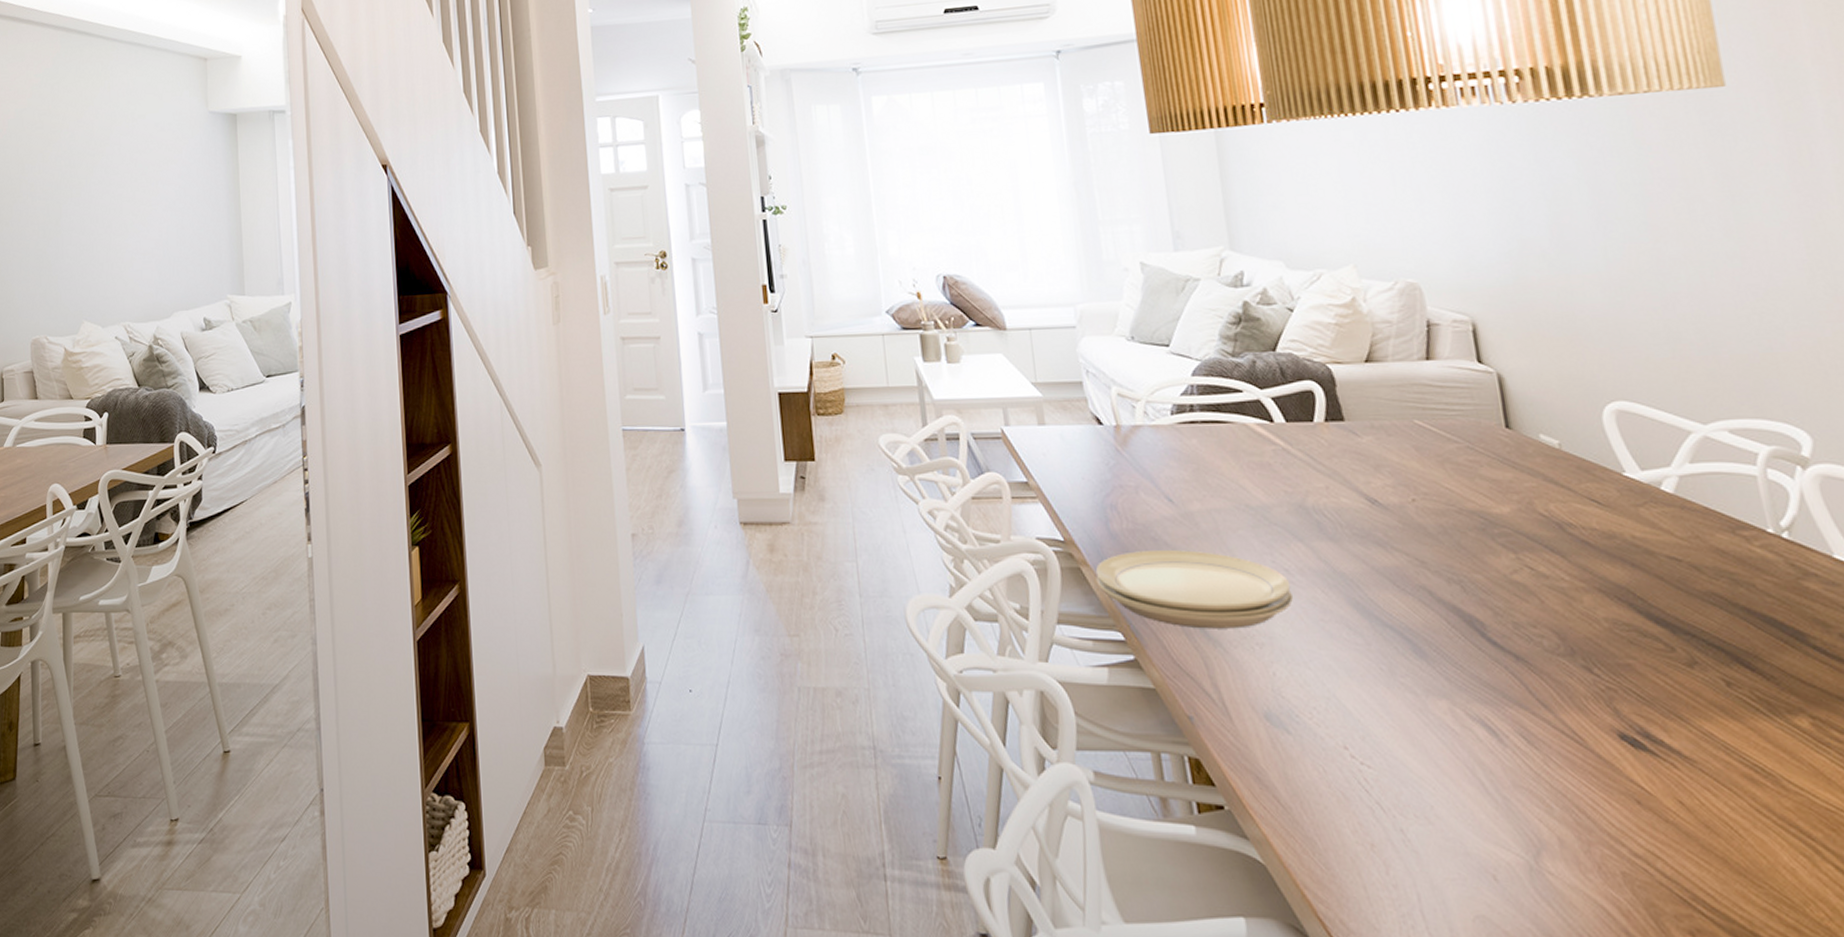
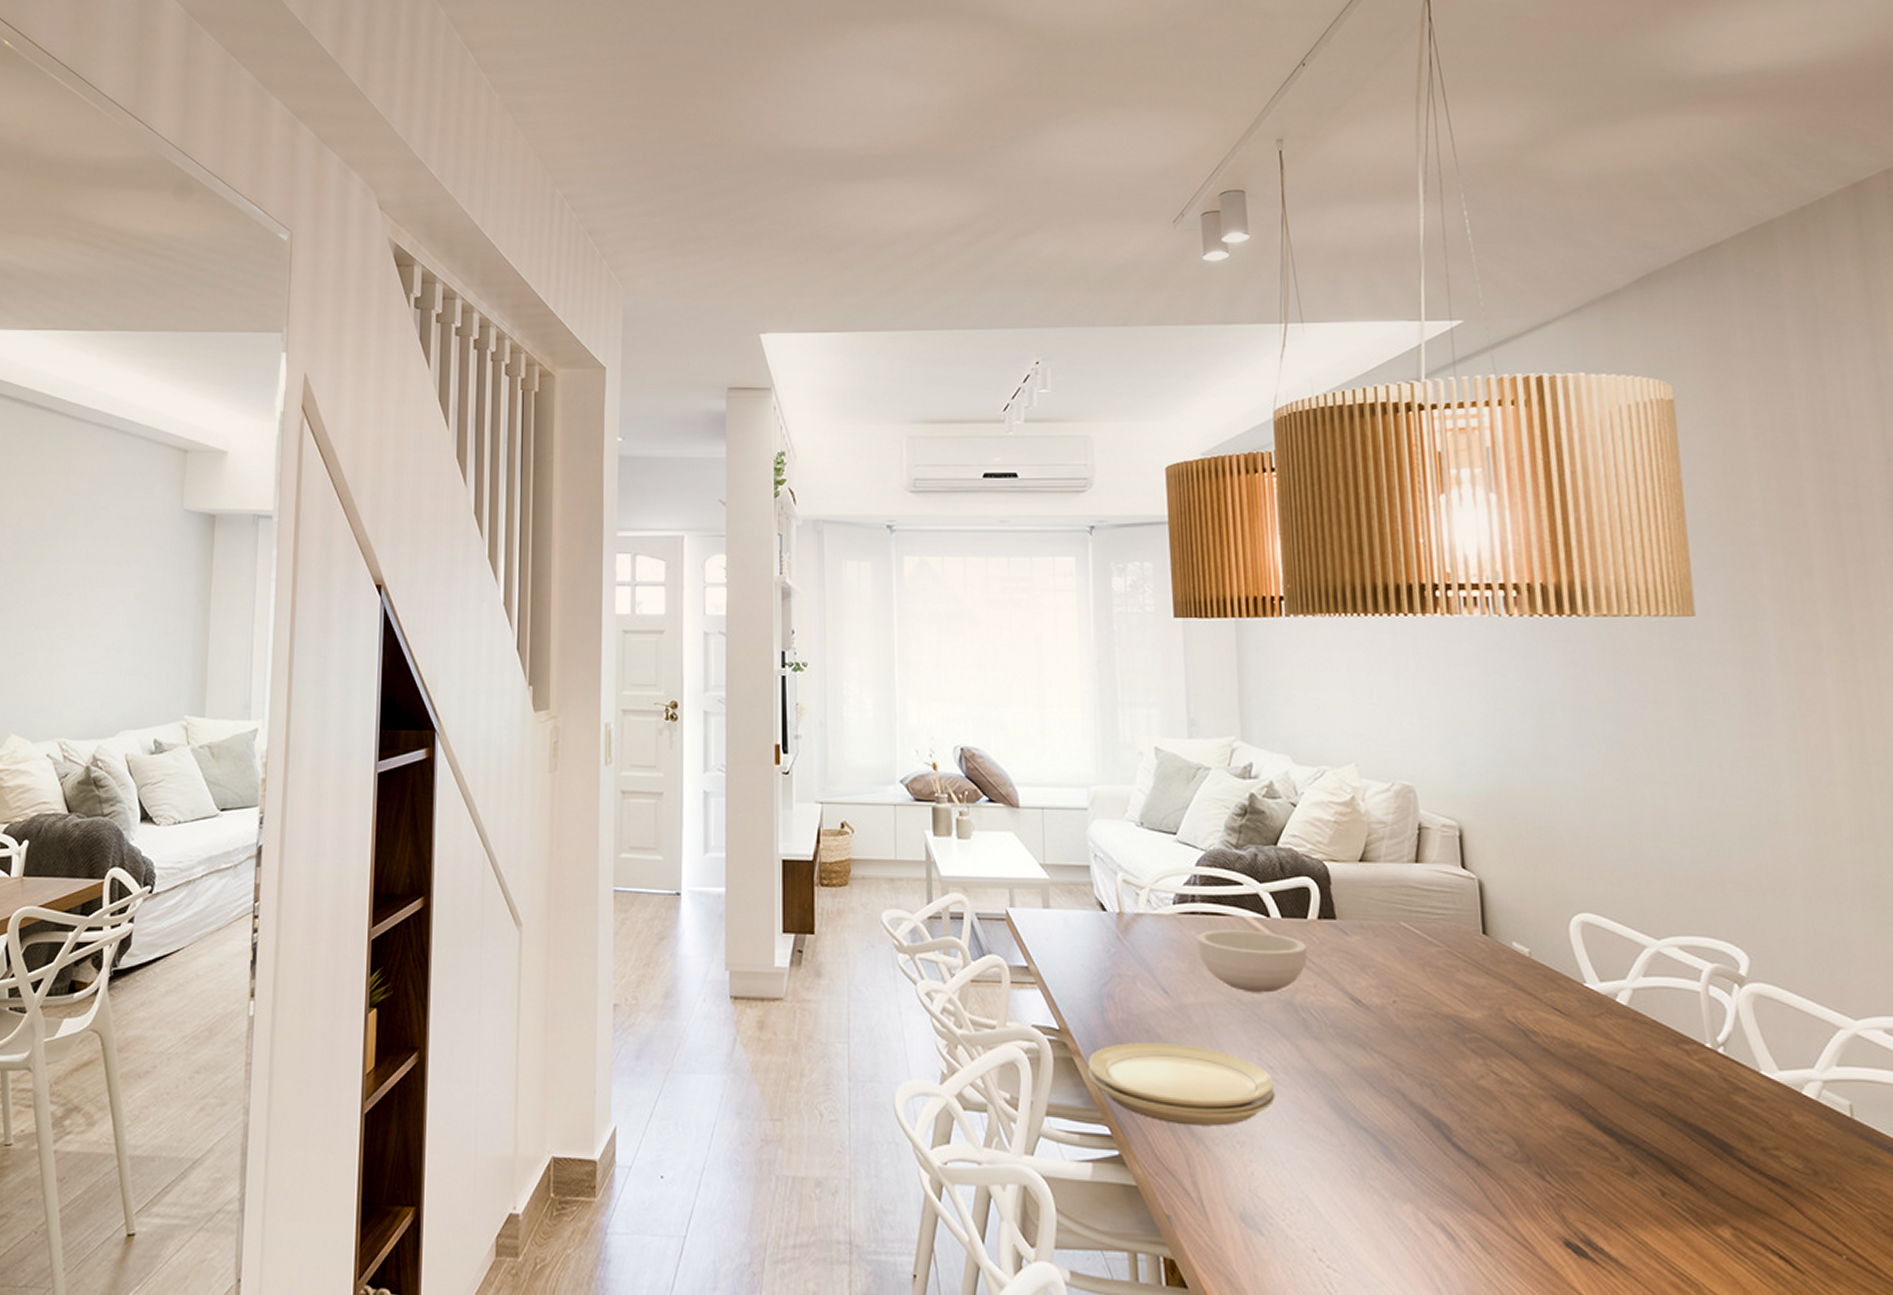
bowl: none [1198,436,1316,498] -> present [1197,930,1307,993]

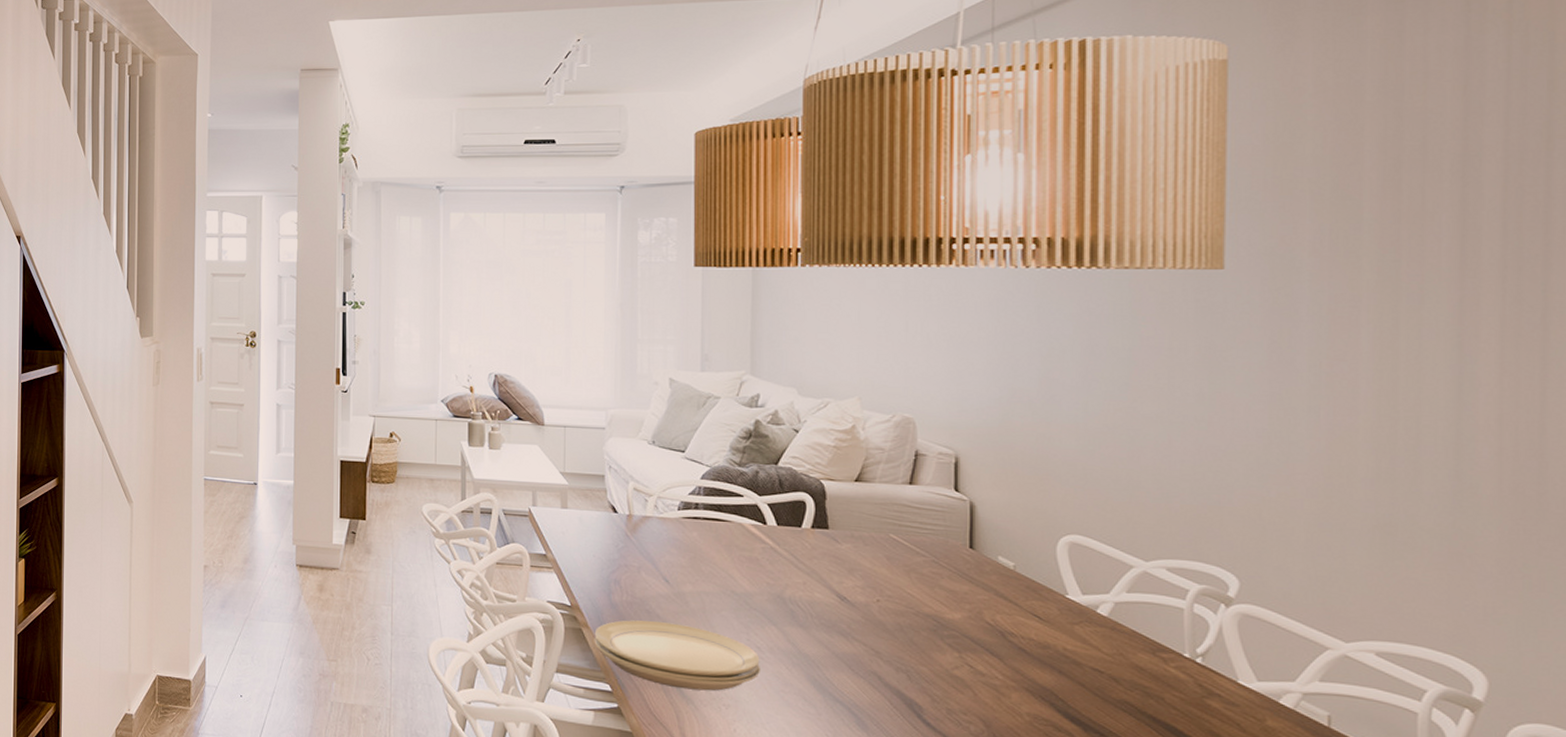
bowl: present [1197,930,1307,993] -> none [698,533,799,587]

